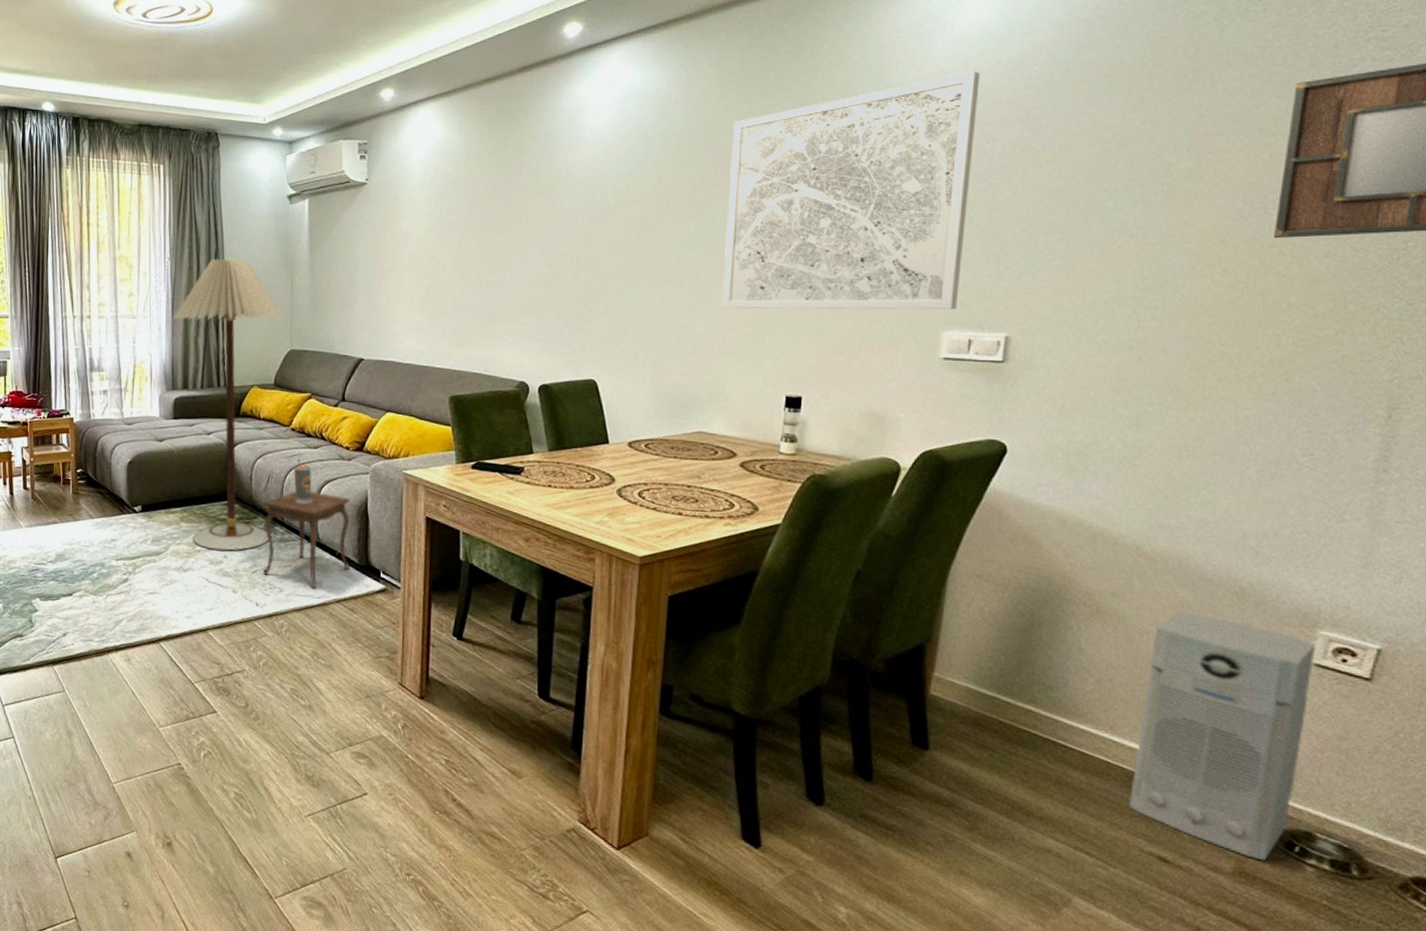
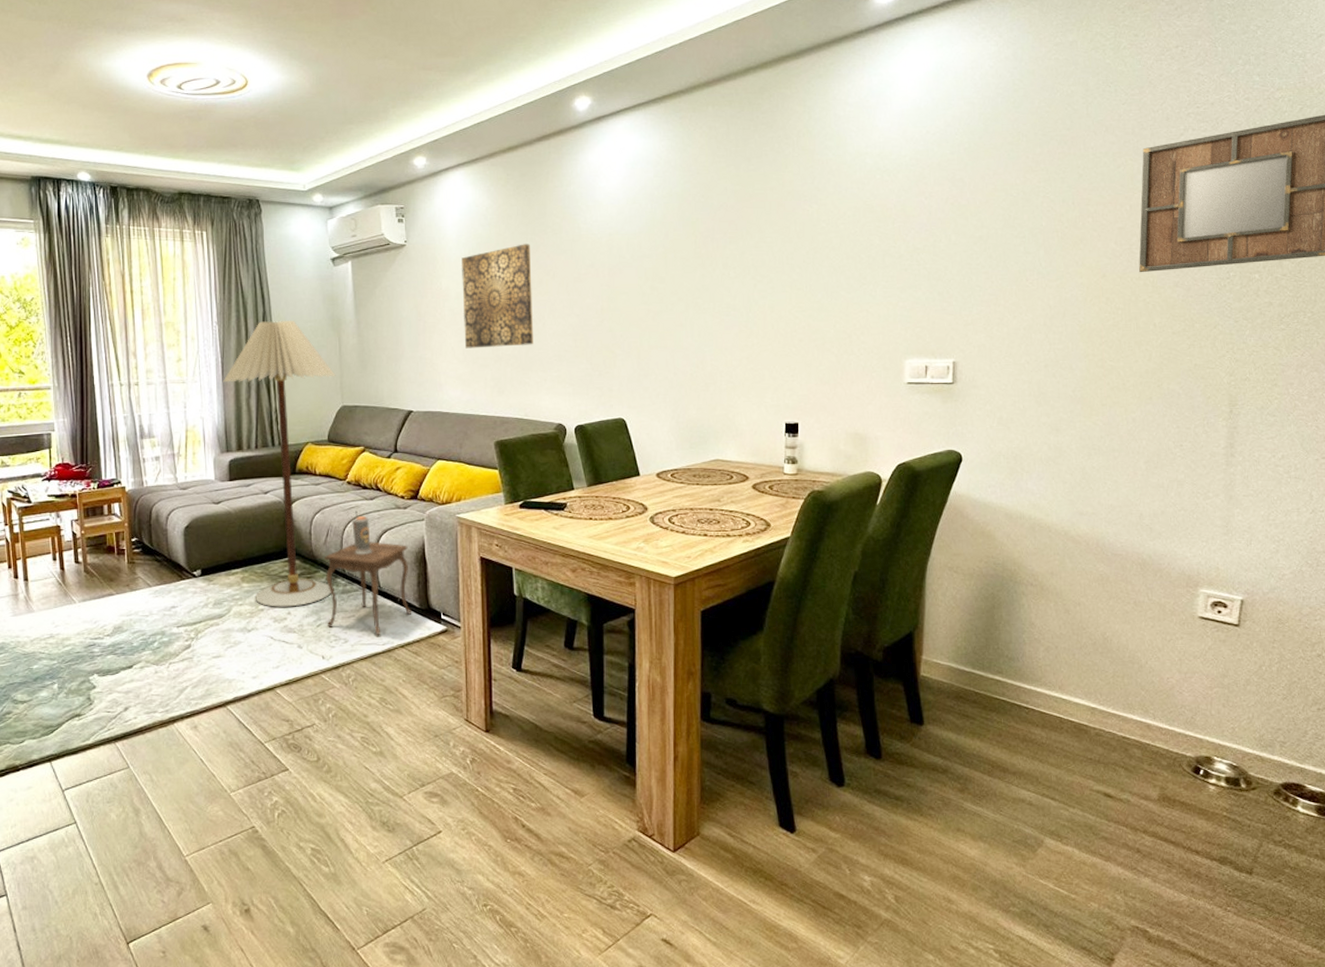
wall art: none [423,185,502,296] -> present [462,244,533,349]
wall art: present [721,71,980,310] -> none [724,140,916,348]
air purifier: present [1129,612,1316,862] -> none [1079,584,1199,786]

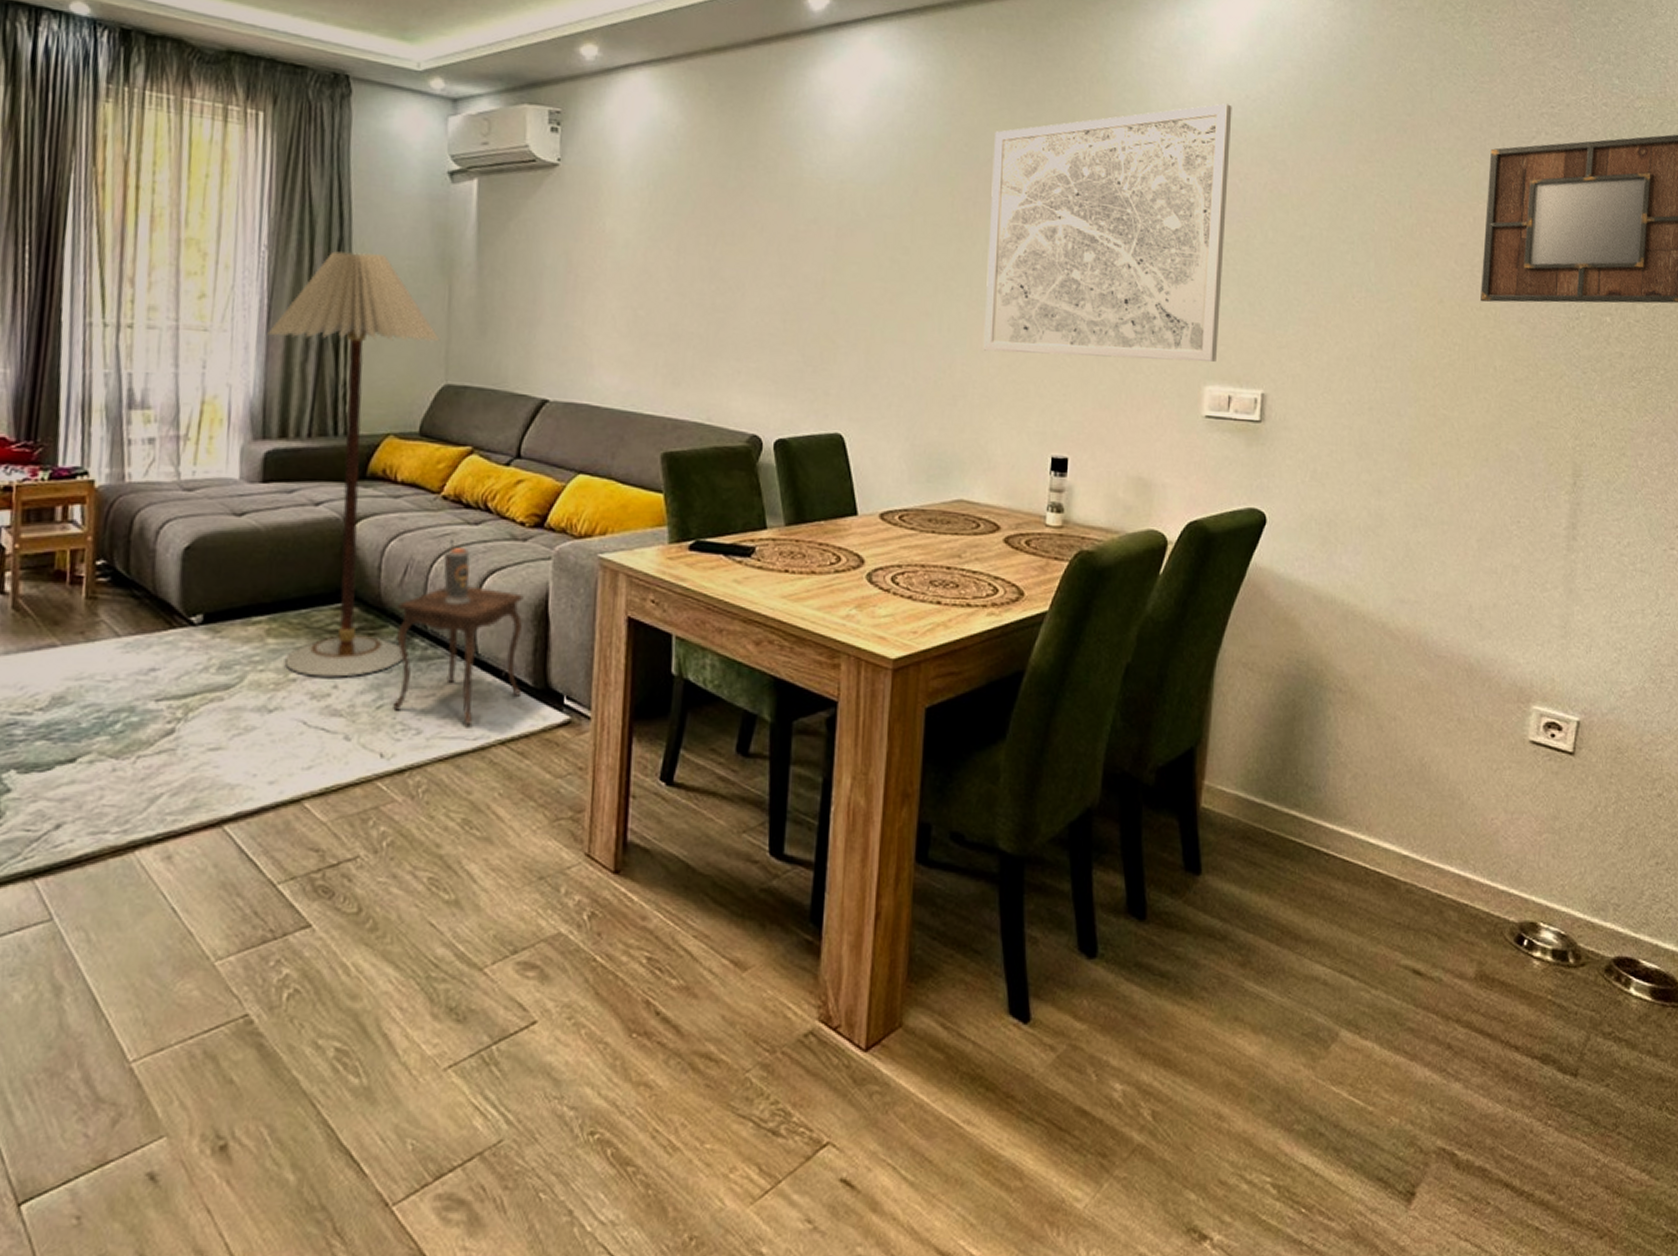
wall art: present [462,244,533,349] -> none [630,181,733,322]
wall art: none [724,140,916,348] -> present [983,103,1232,362]

